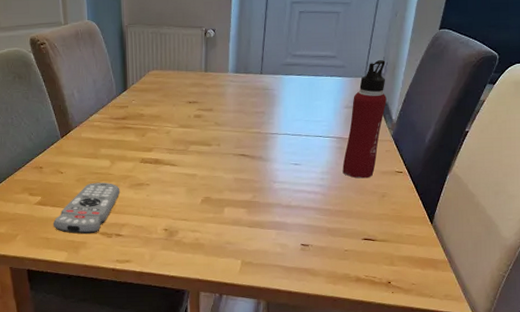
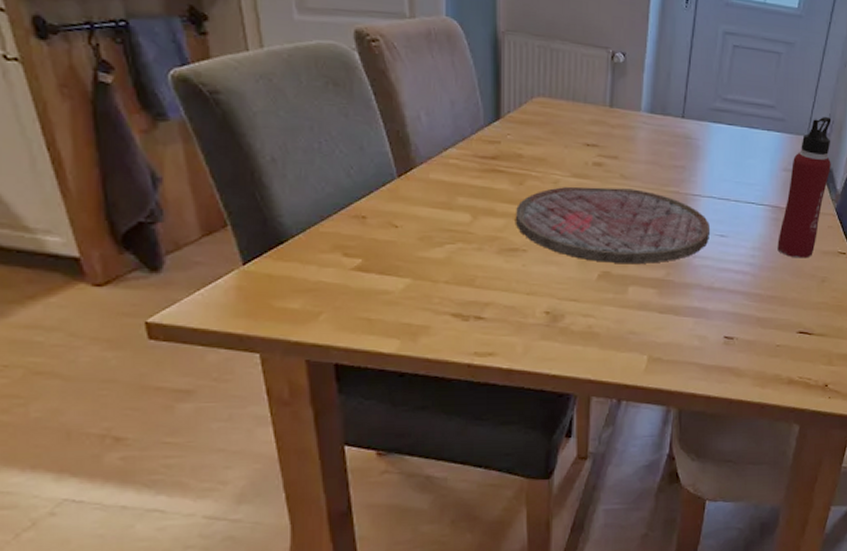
remote control: present [52,182,120,235] -> none [378,243,484,316]
cutting board: none [141,133,287,190] -> present [516,186,711,264]

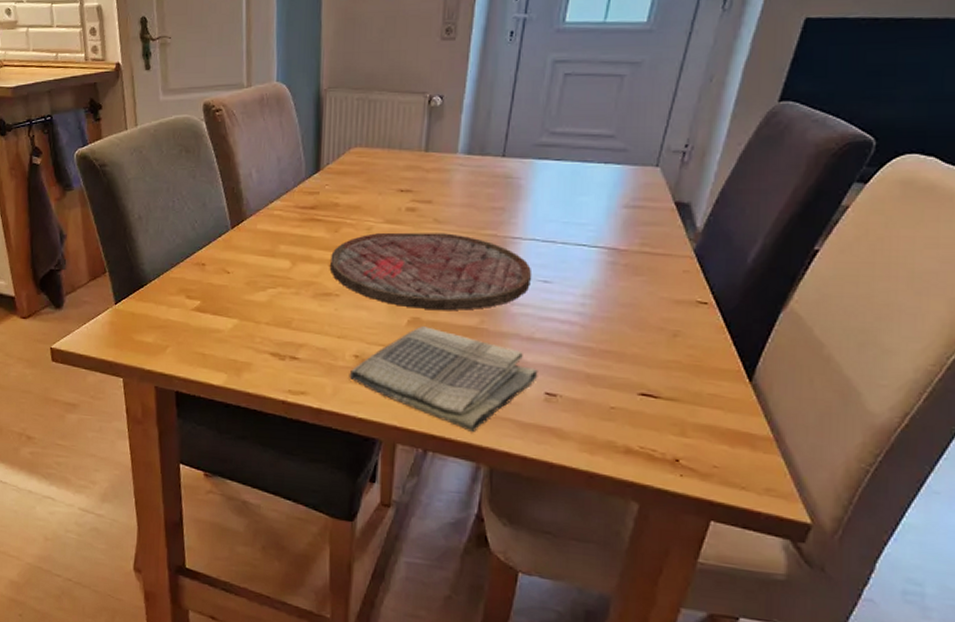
dish towel: none [540,280,718,379] -> present [349,326,538,433]
water bottle: present [777,116,832,259] -> none [614,141,691,308]

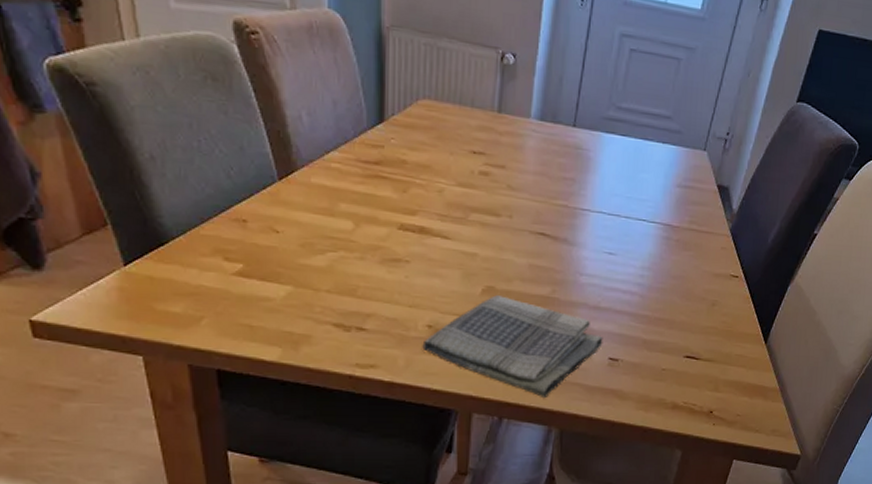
cutting board: present [330,232,532,310] -> none [399,196,599,280]

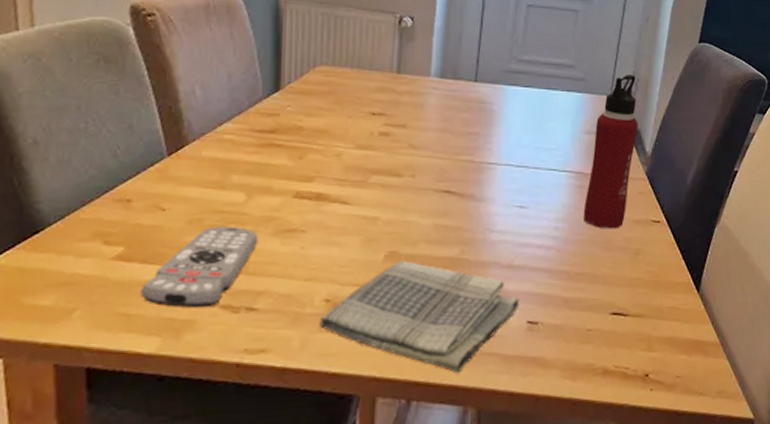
remote control: none [260,250,367,325] -> present [139,225,259,309]
water bottle: none [667,129,731,281] -> present [583,73,638,229]

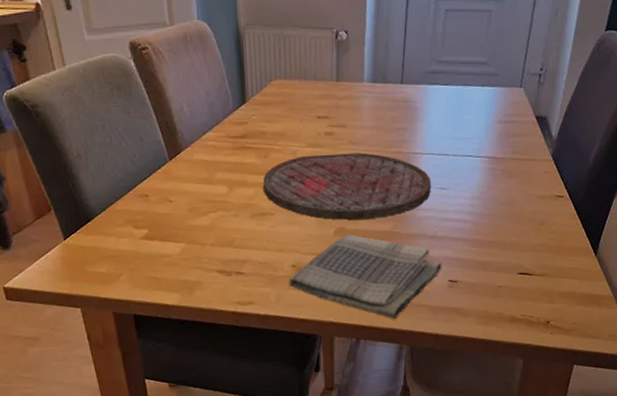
remote control: present [139,225,259,309] -> none [162,211,240,273]
cutting board: none [295,159,509,241] -> present [263,152,432,220]
water bottle: present [583,73,638,229] -> none [495,66,545,204]

